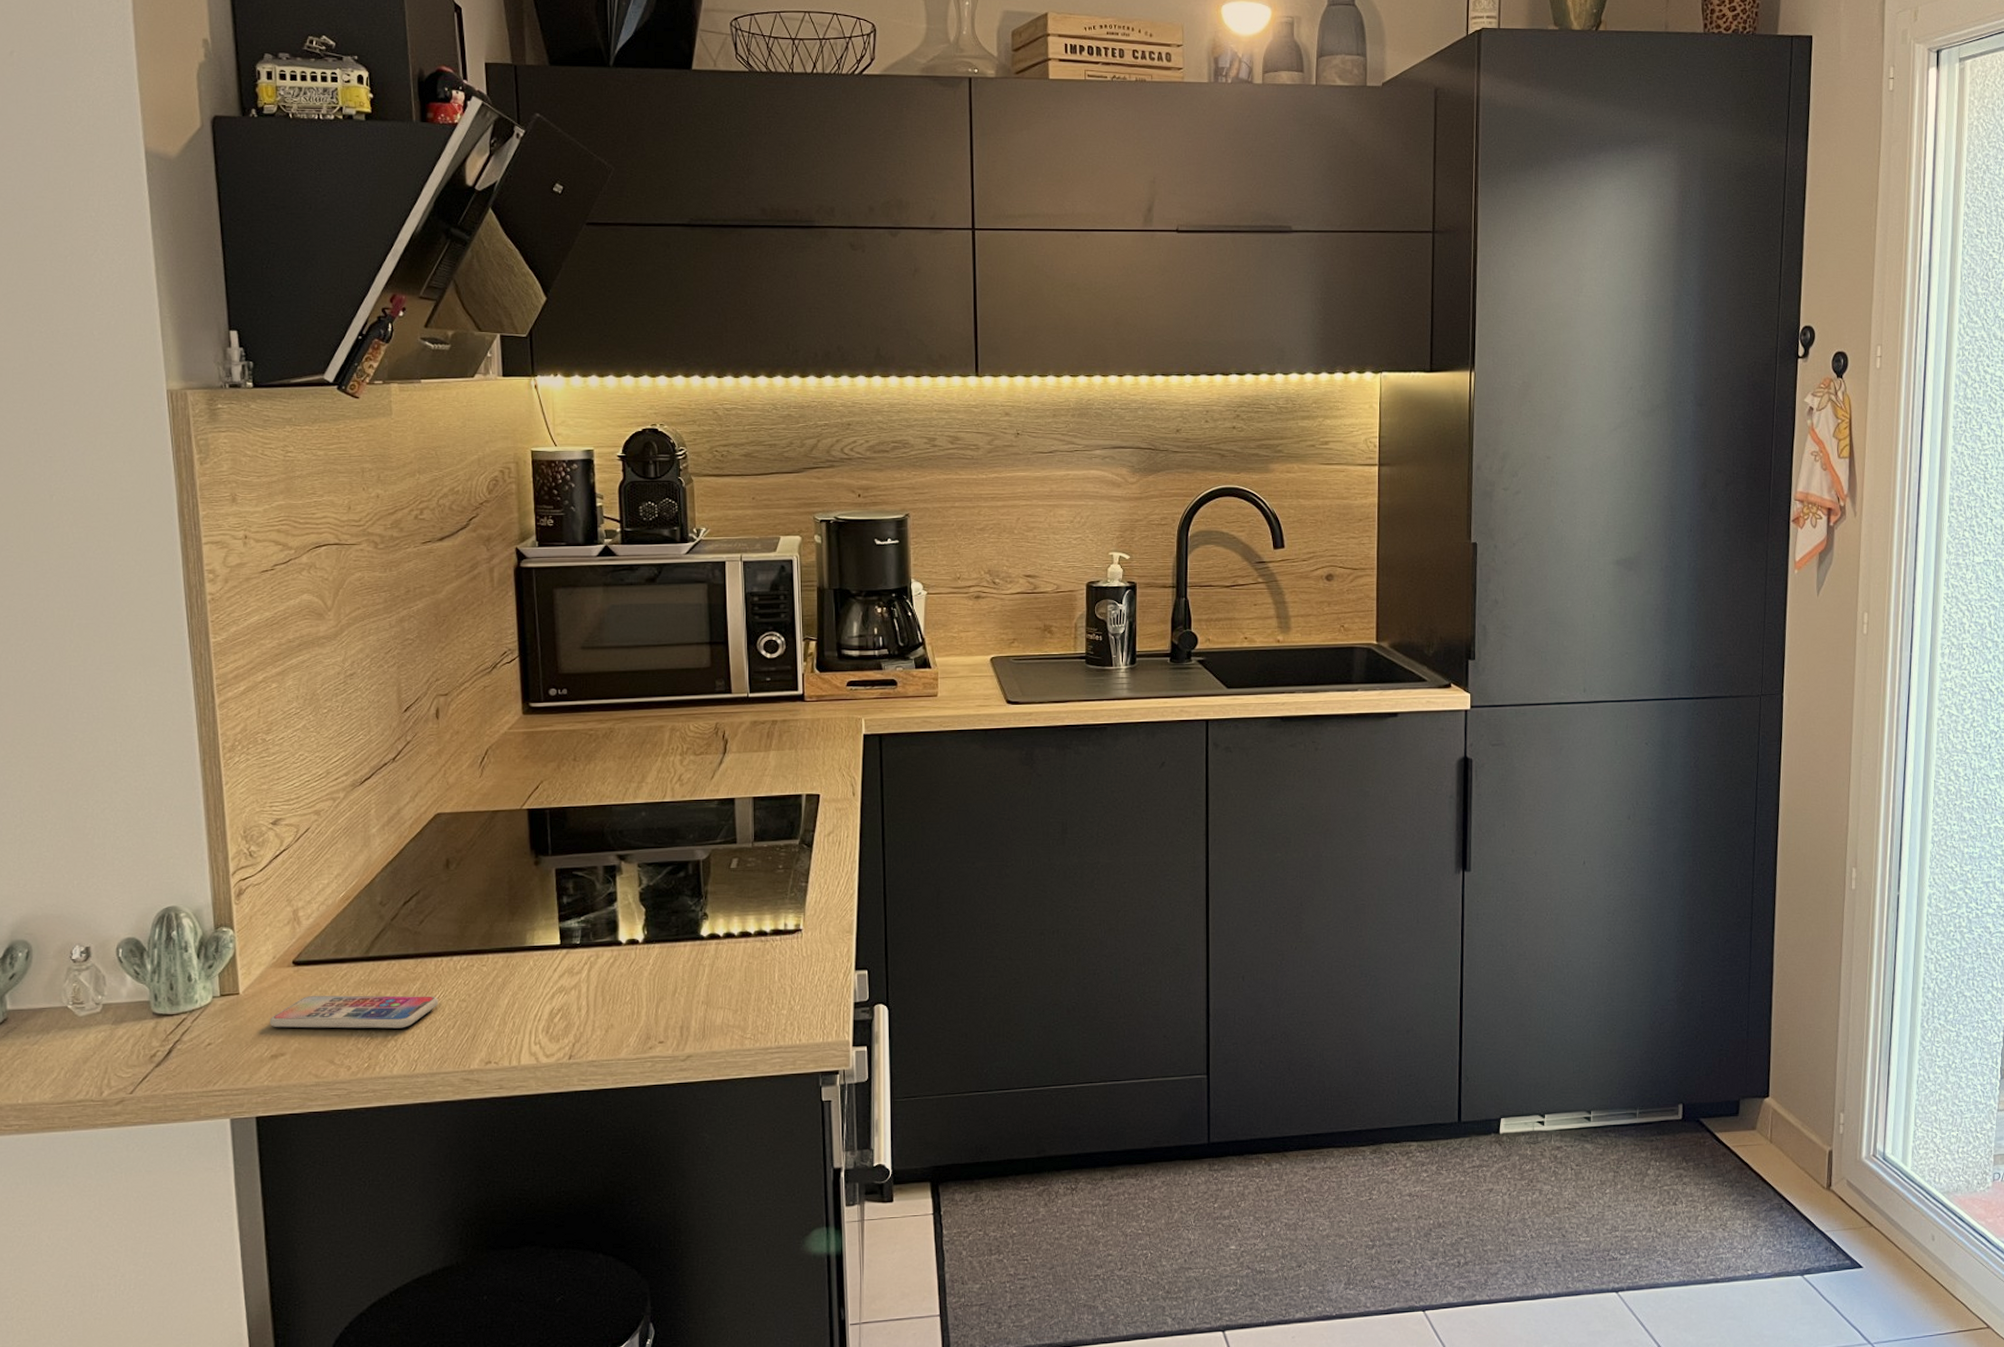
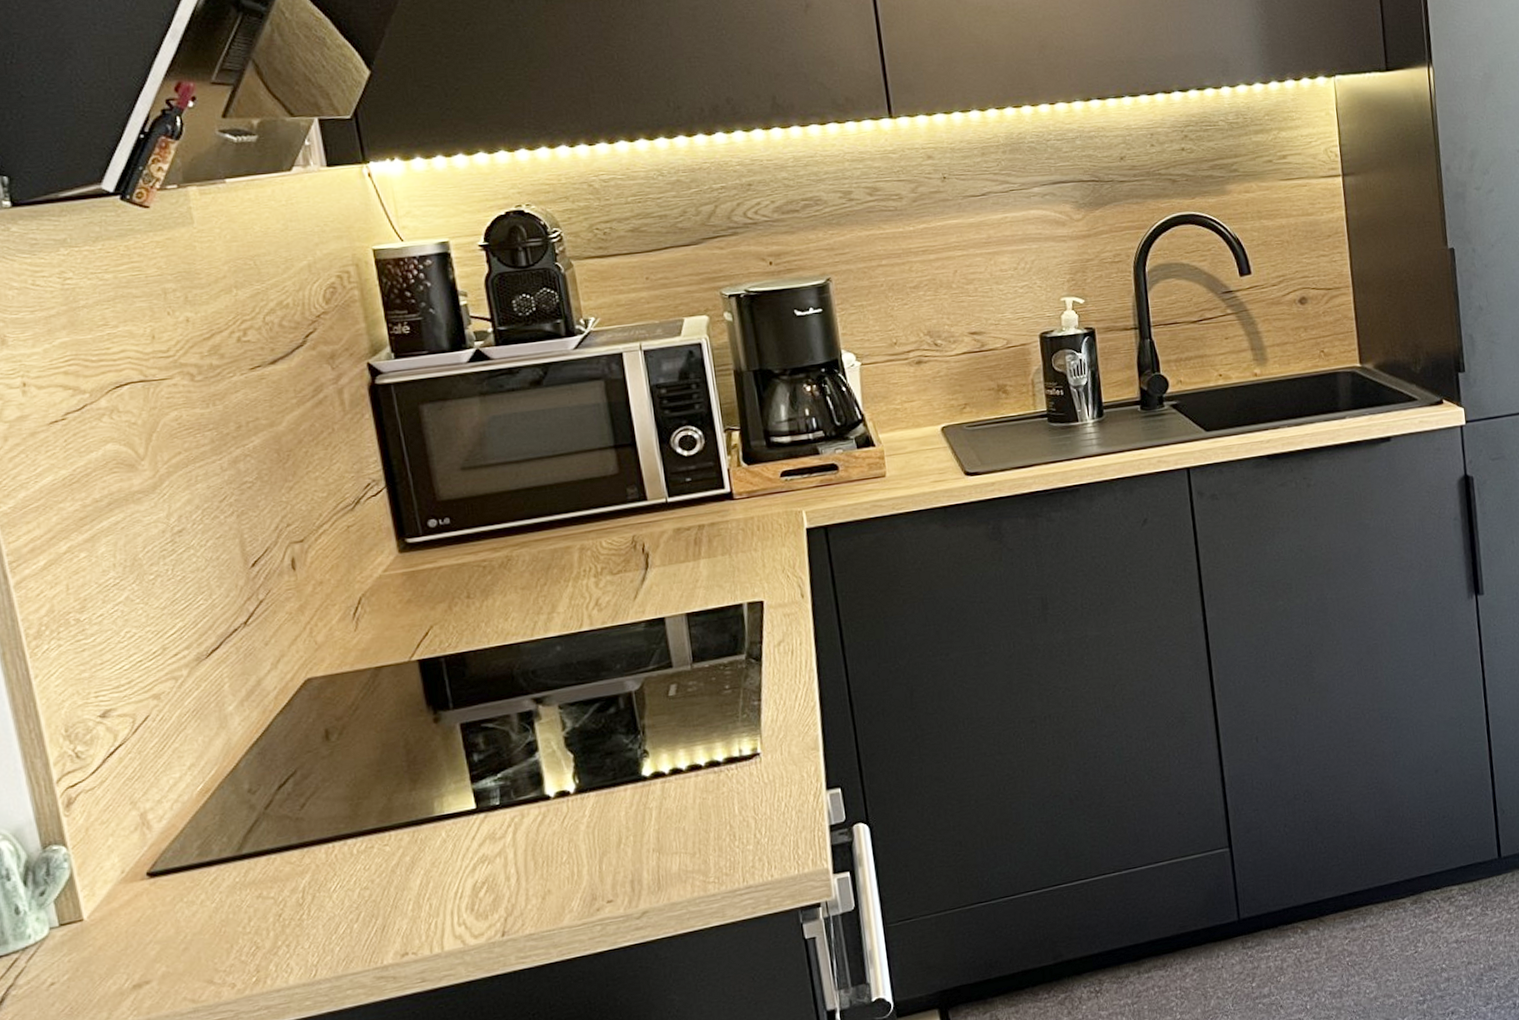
smartphone: present [269,995,439,1029] -> none [125,888,336,953]

